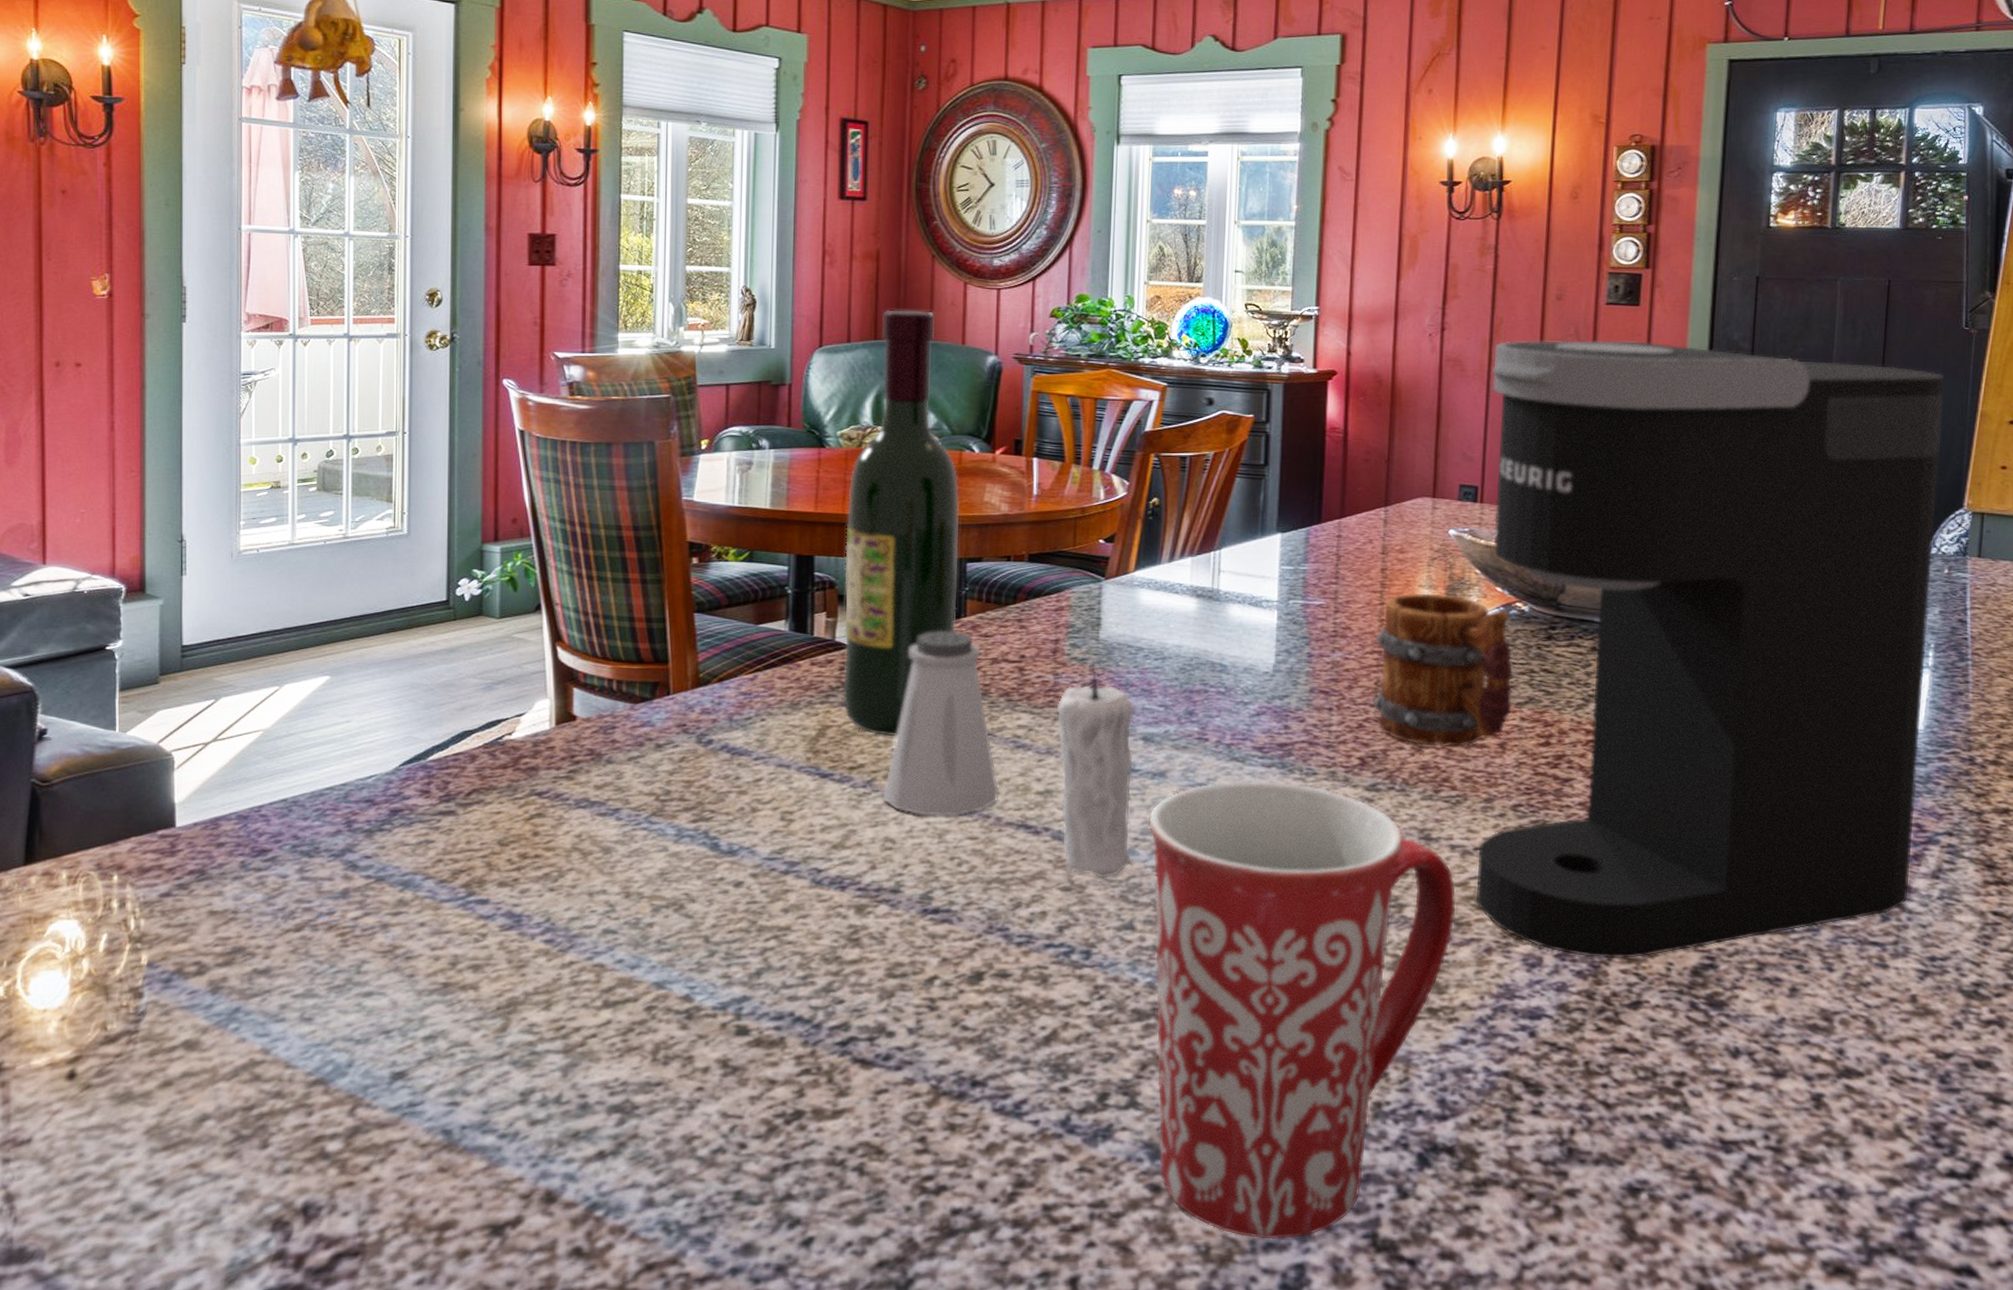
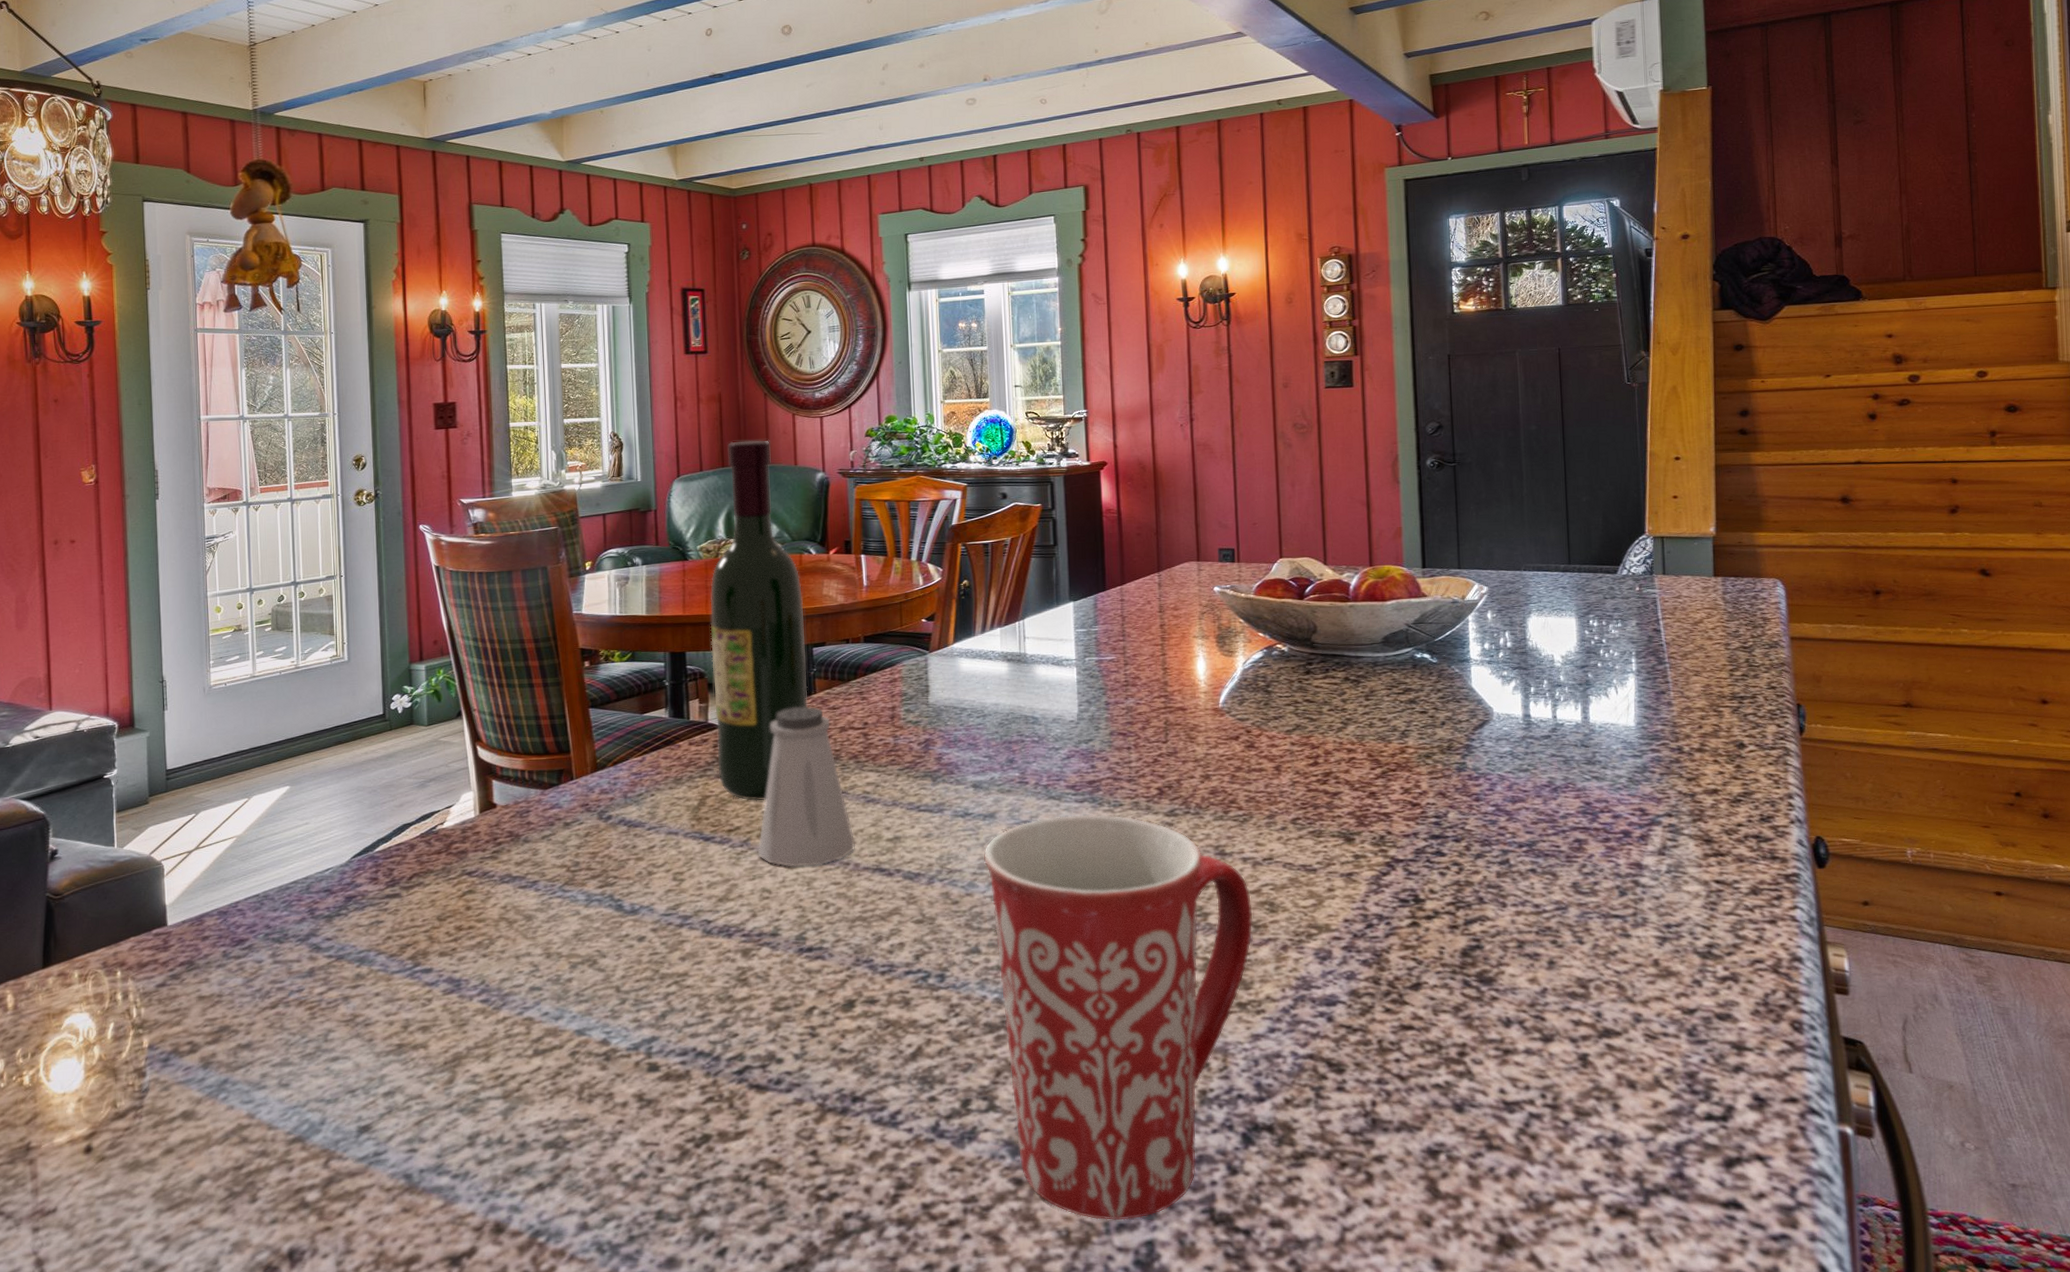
candle: present [1056,659,1135,878] -> none [898,721,972,910]
mug: present [1372,593,1513,748] -> none [1161,642,1282,774]
coffee maker: present [1476,340,1945,959] -> none [1236,416,1640,948]

